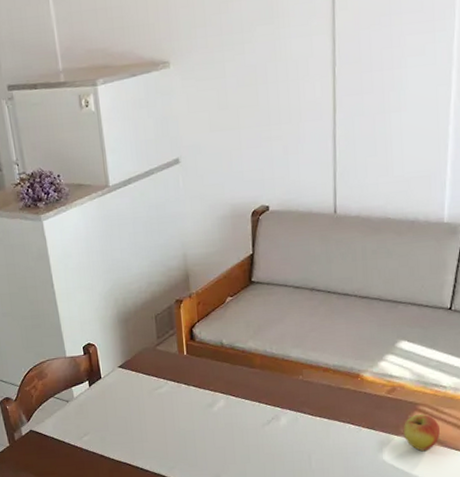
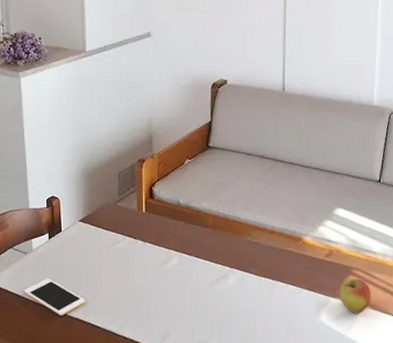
cell phone: none [70,424,132,460] -> present [24,278,85,315]

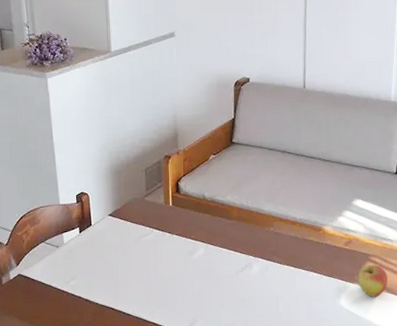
cell phone: present [24,278,85,315] -> none [57,269,116,305]

